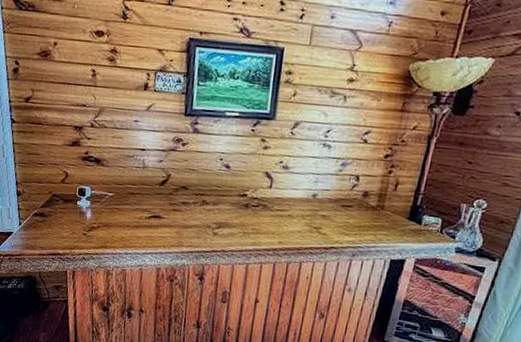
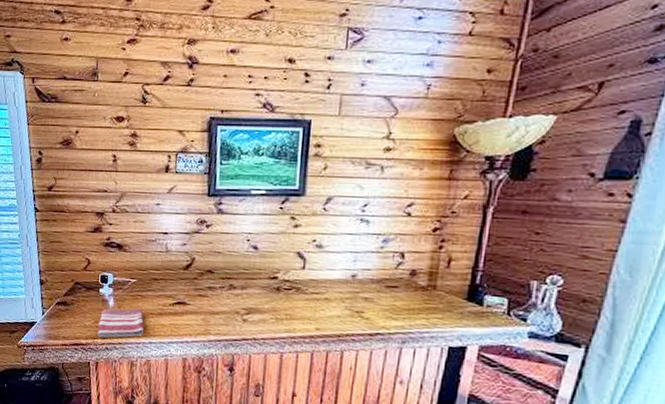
dish towel: none [75,220,120,249] -> present [98,308,144,338]

